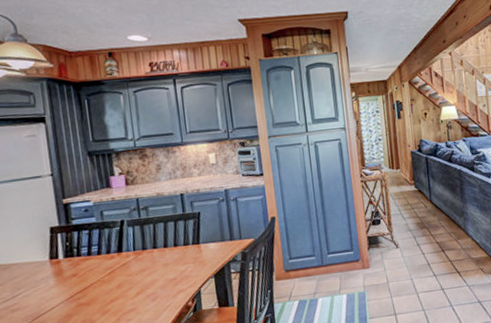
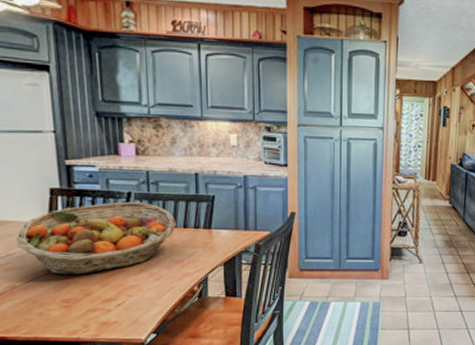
fruit basket: none [21,228,167,309] -> present [16,202,176,276]

